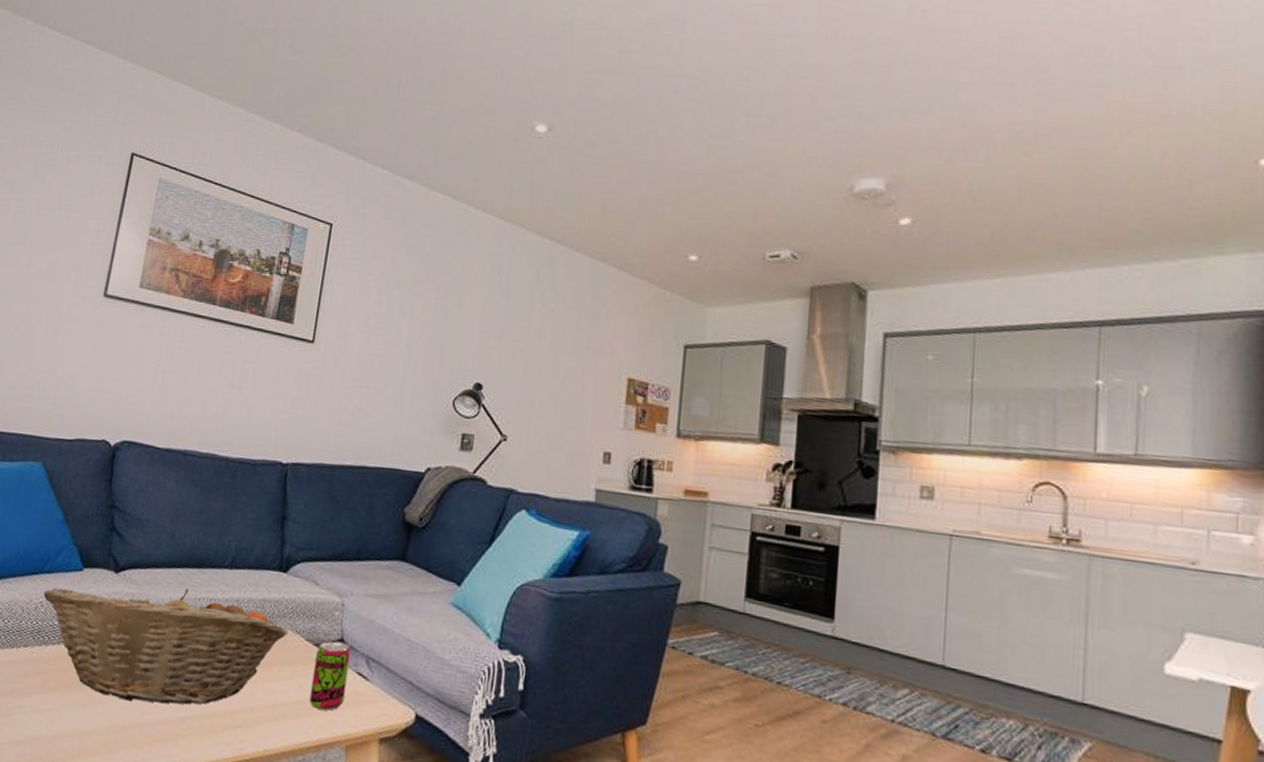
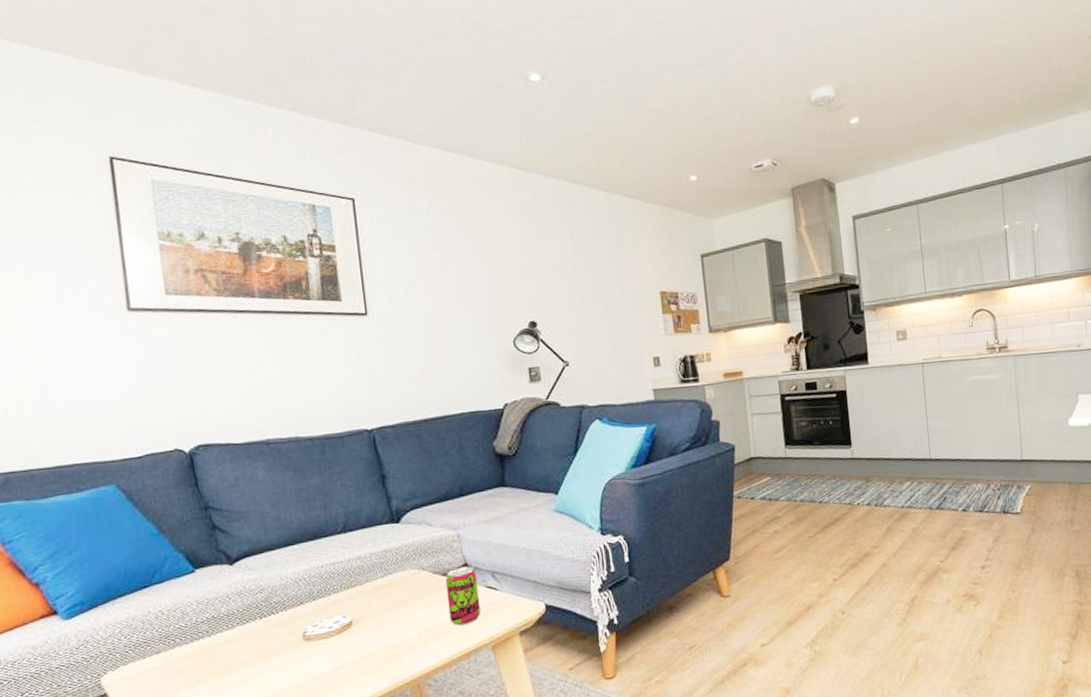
fruit basket: present [43,587,289,705] -> none [160,560,416,672]

